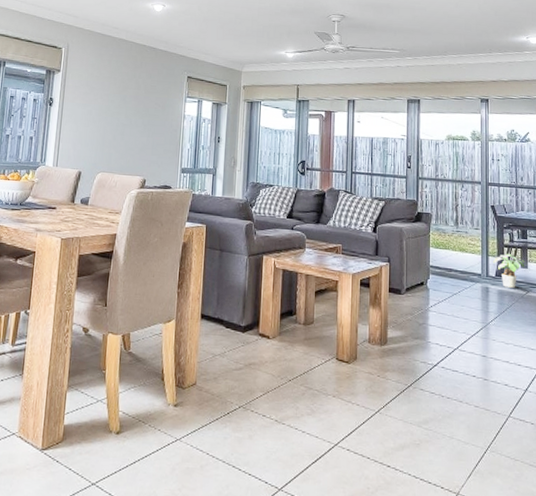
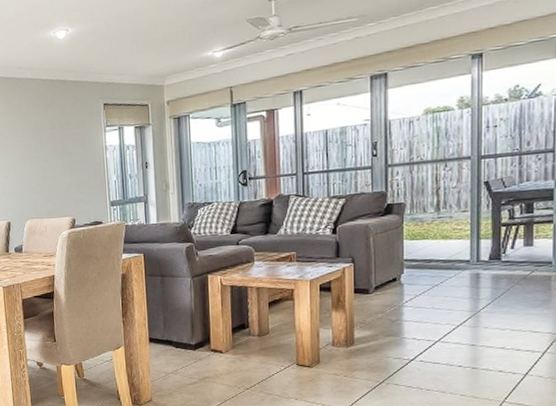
potted plant: present [493,254,527,288] -> none [486,233,532,270]

